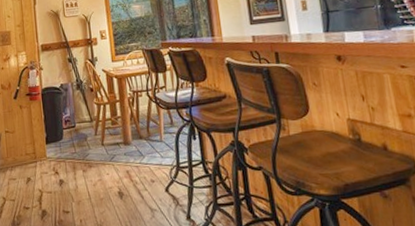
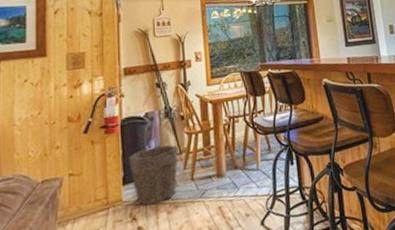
waste bin: none [50,113,90,163] -> present [129,145,179,206]

